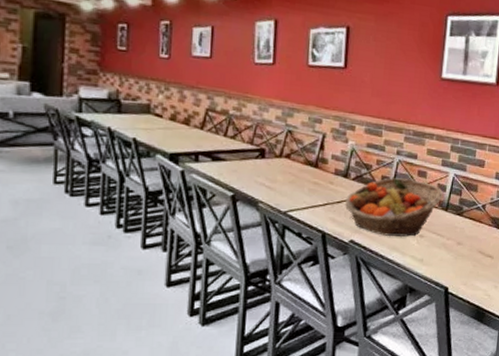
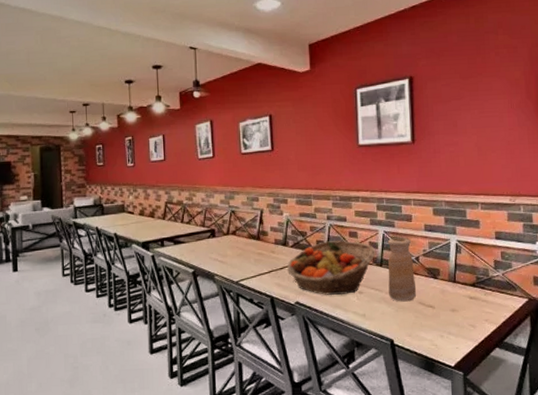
vase: none [450,182,480,250] -> present [387,237,417,302]

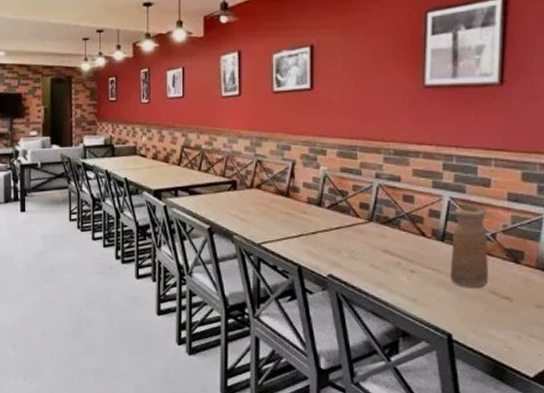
fruit basket: present [286,241,376,296] -> none [319,204,437,273]

